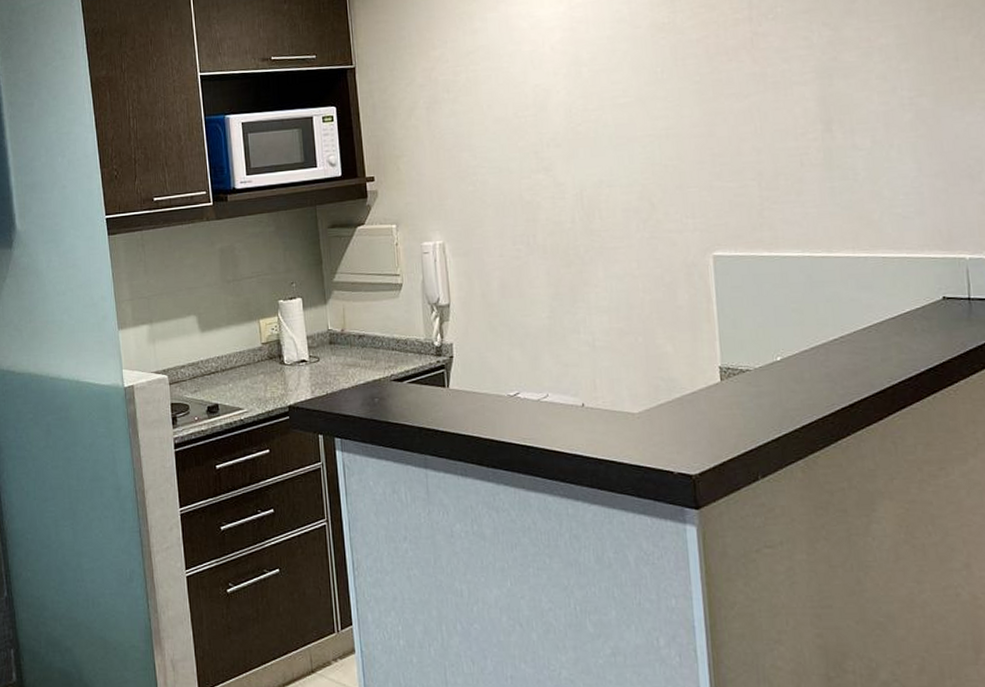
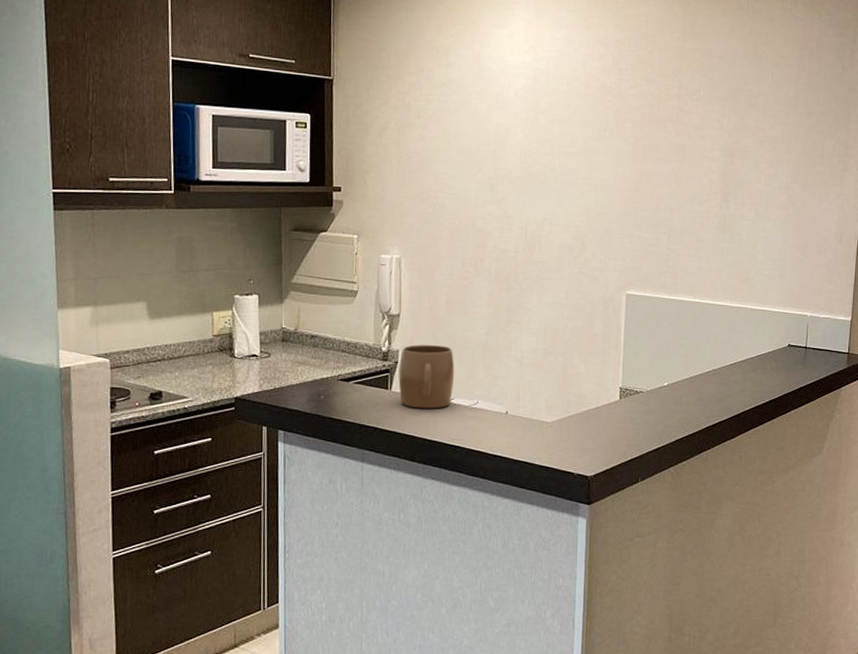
mug: none [454,334,518,406] -> present [398,345,455,409]

